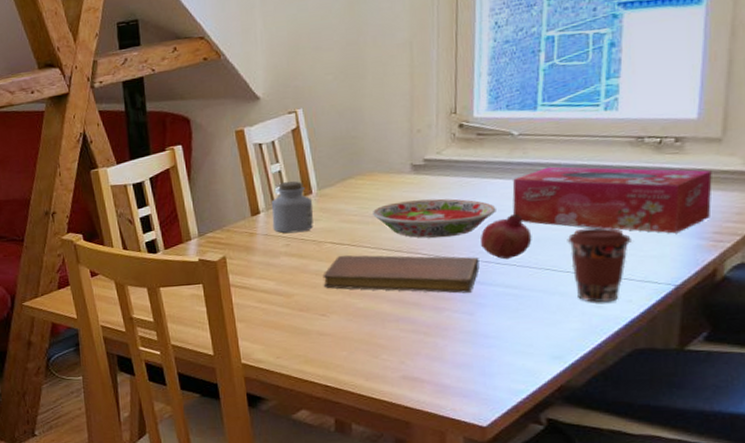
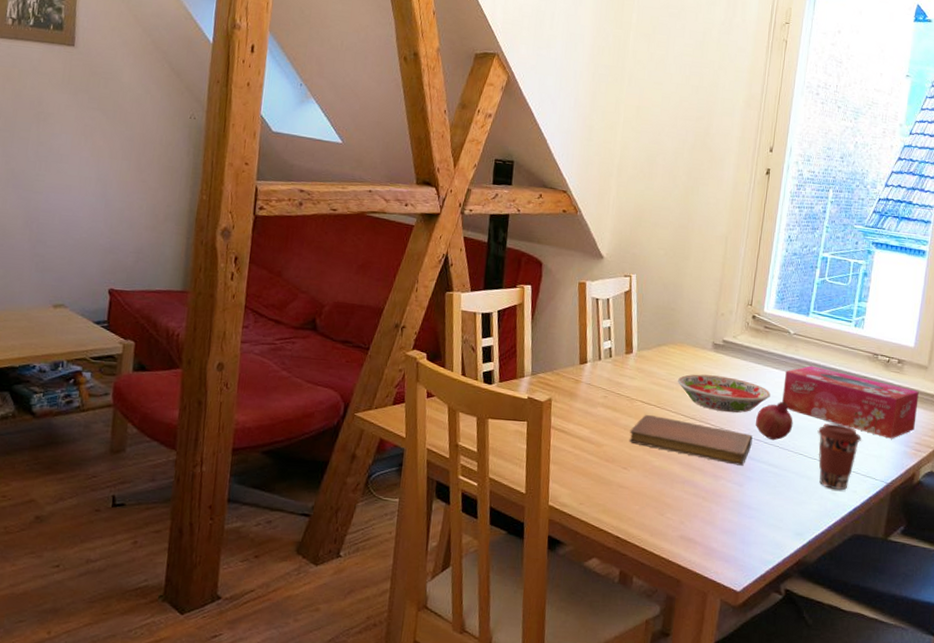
jar: present [271,181,314,233] -> none [595,338,632,387]

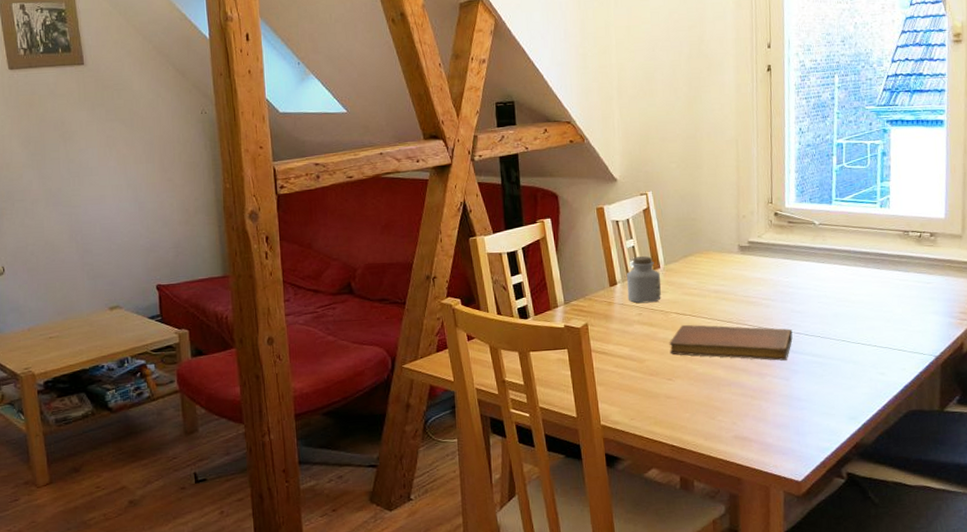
jar: none [595,338,632,387] -> present [626,256,661,304]
bowl: present [677,374,771,413] -> none [708,276,804,311]
fruit: present [756,401,793,441] -> none [793,292,832,332]
tissue box: present [782,365,919,439] -> none [816,252,957,313]
coffee cup: present [817,423,861,491] -> none [857,305,903,370]

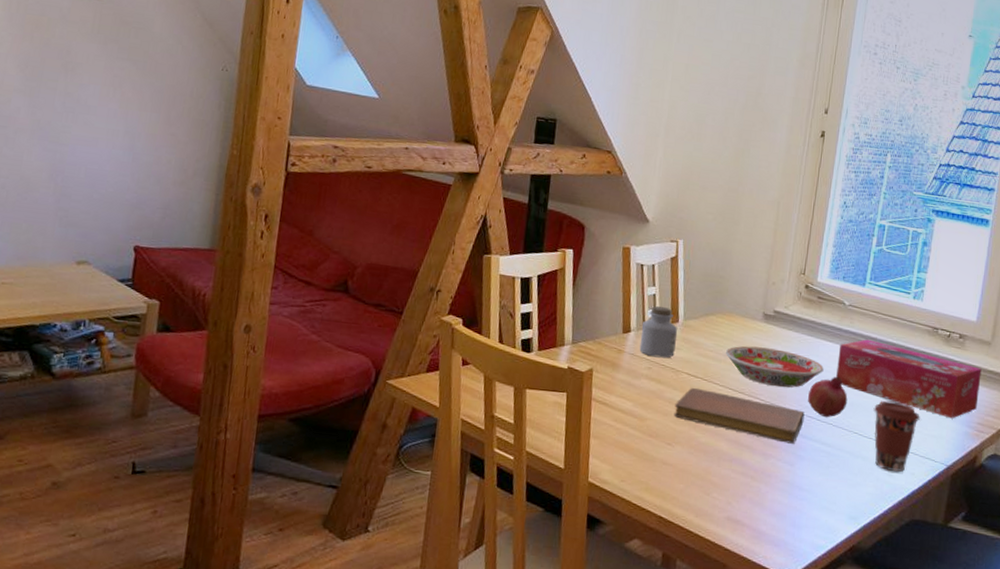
bowl: none [708,276,804,311] -> present [725,346,824,388]
fruit: none [793,292,832,332] -> present [808,376,848,418]
tissue box: none [816,252,957,313] -> present [836,339,982,419]
coffee cup: none [857,305,903,370] -> present [873,400,920,473]

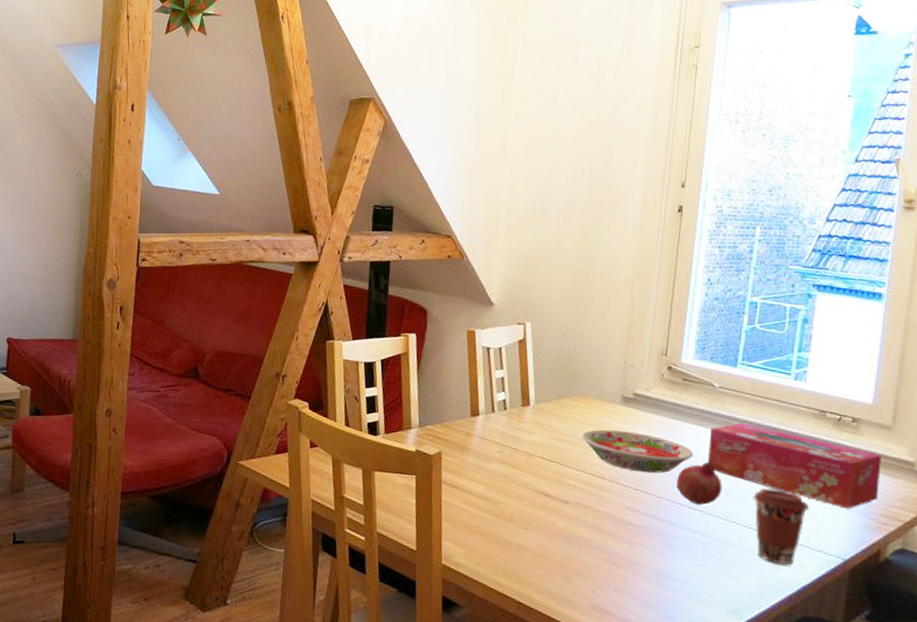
jar: present [639,306,678,358] -> none [489,389,529,442]
notebook: present [674,387,805,444] -> none [529,471,673,532]

